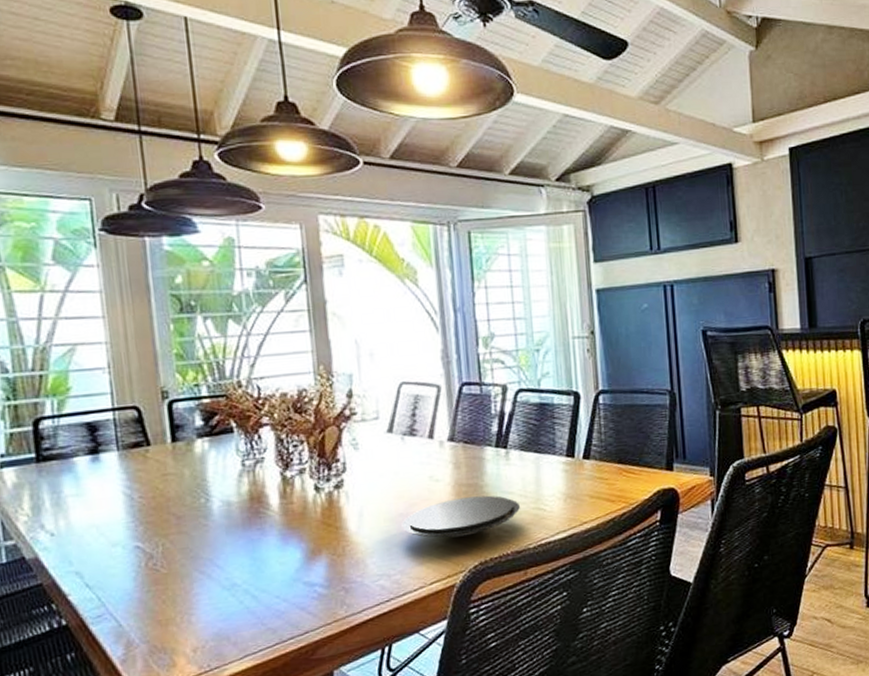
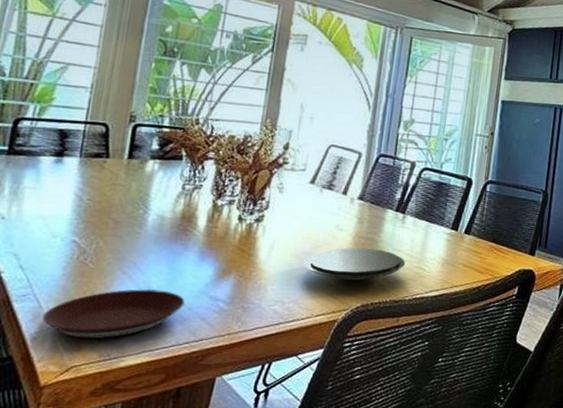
plate: none [126,584,278,653] -> present [42,288,185,340]

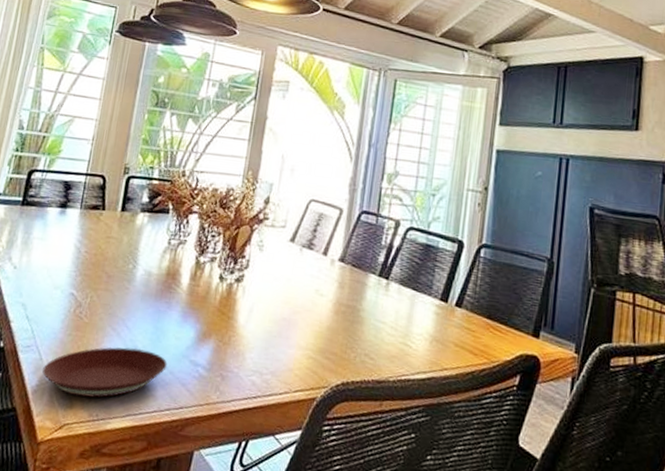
plate: present [303,247,405,280] -> none [282,315,389,354]

